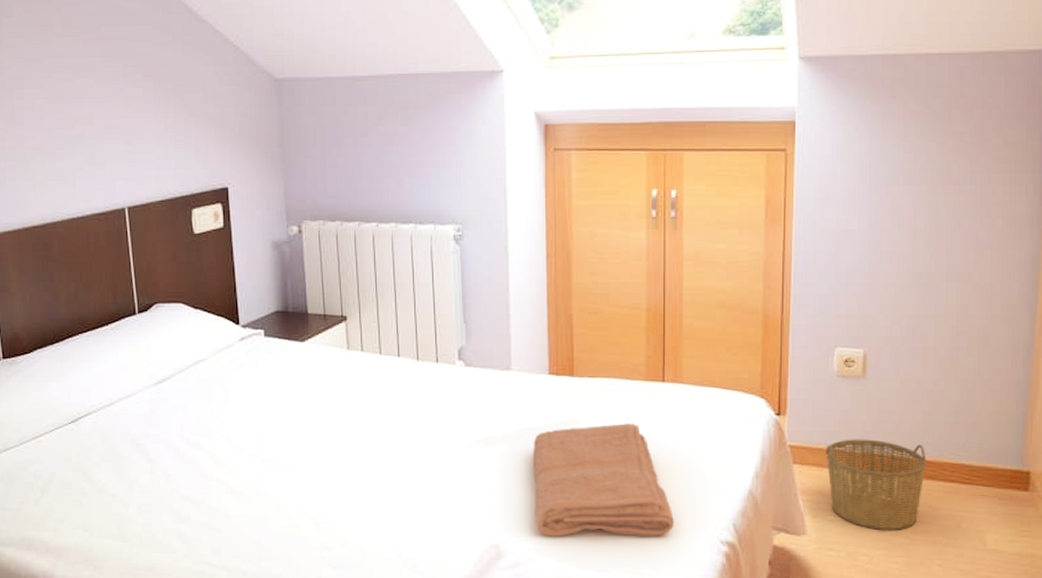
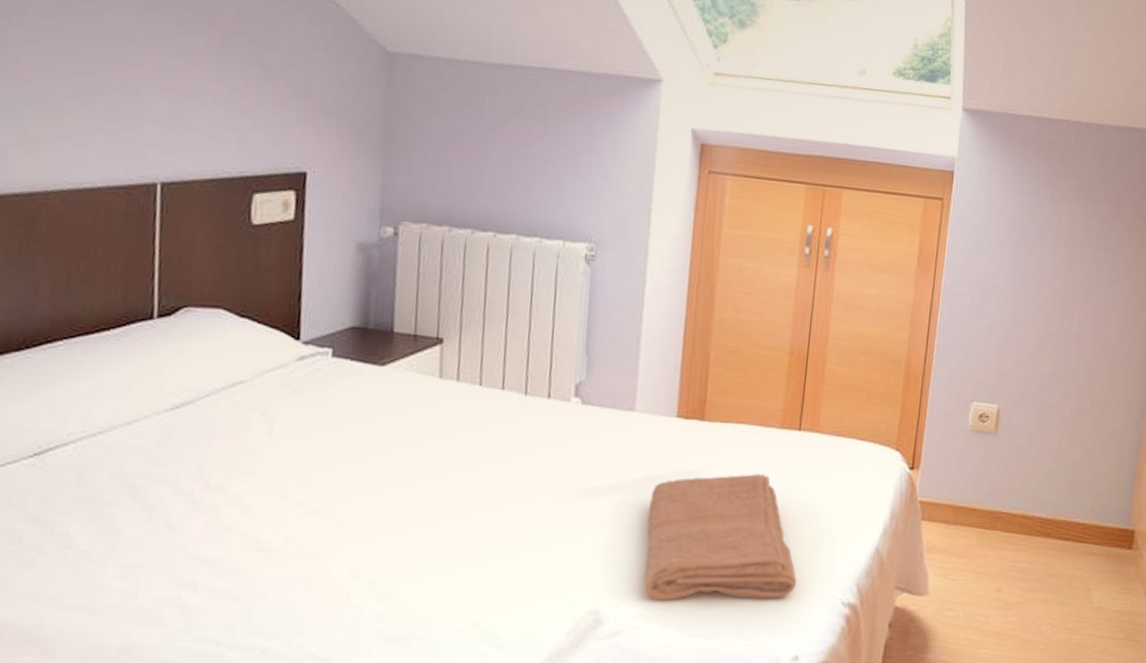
basket: present [826,439,927,530] -> none [953,495,1046,589]

